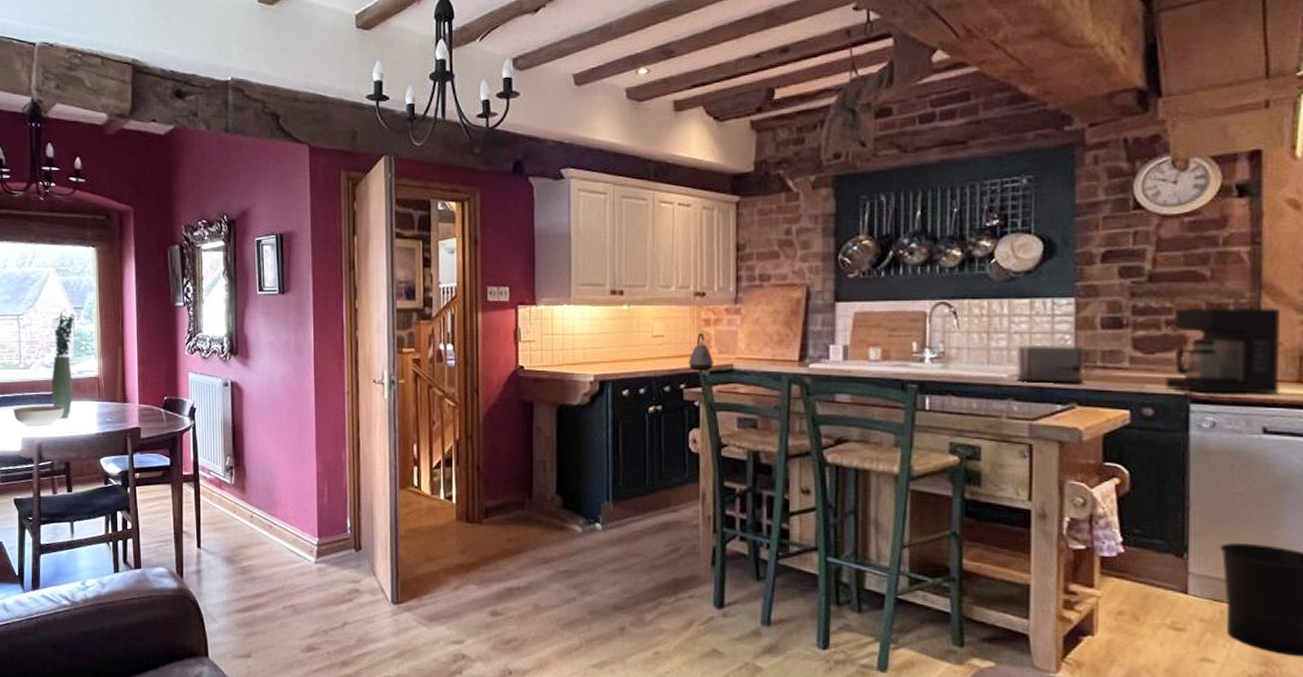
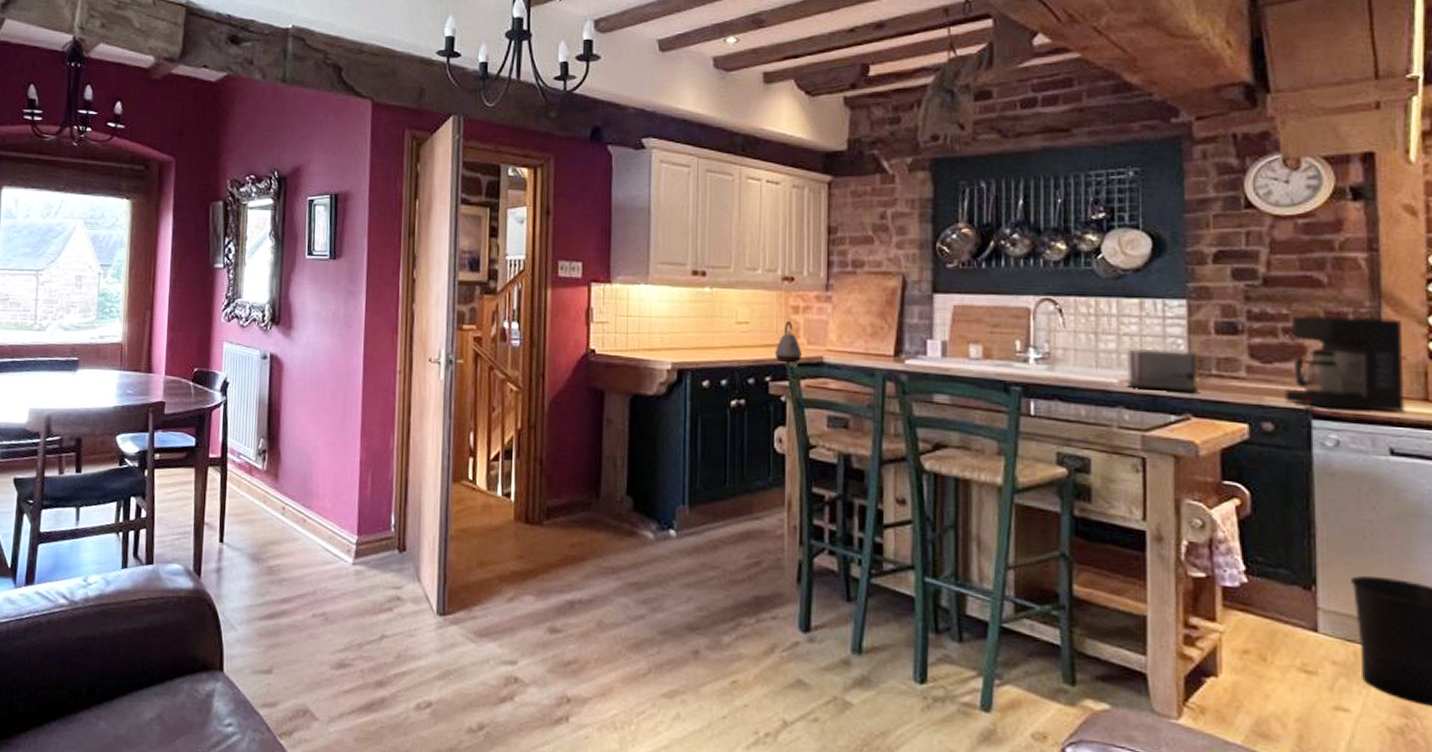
bowl: present [13,406,64,428] -> none [22,372,80,398]
vase: present [52,311,74,420] -> none [67,268,100,390]

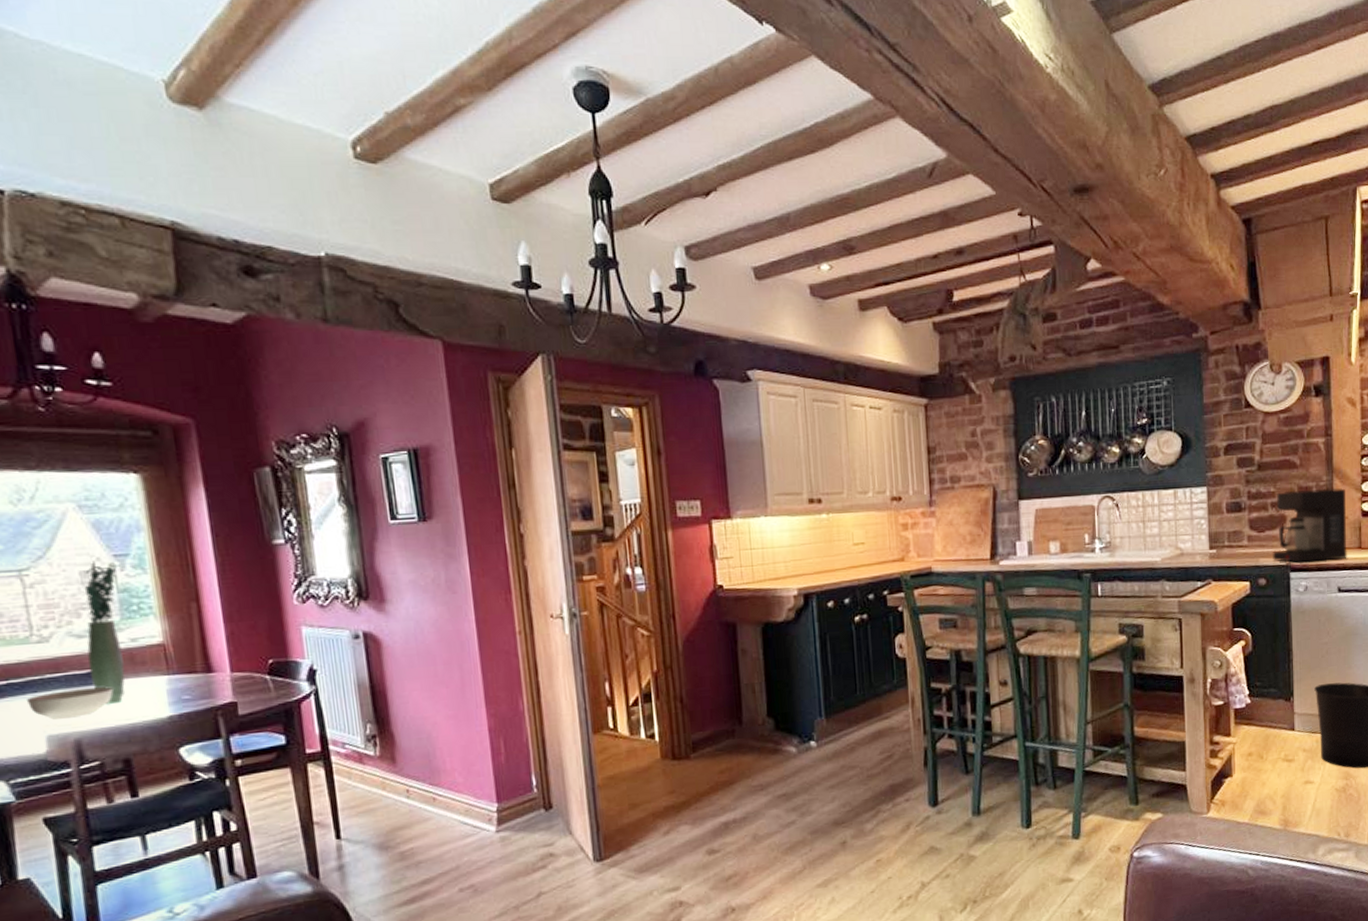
bowl: none [22,372,80,398] -> present [27,686,113,721]
vase: none [67,268,100,390] -> present [84,560,125,705]
kettle: present [774,320,803,362] -> none [889,537,914,576]
toaster: present [1126,347,1204,394] -> none [1166,529,1219,564]

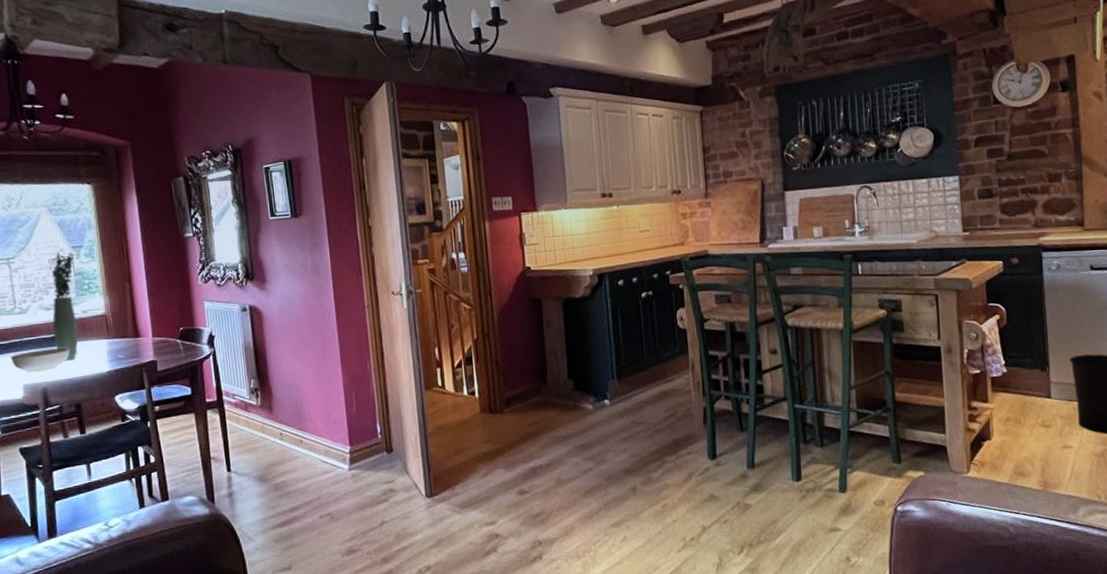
coffee maker: present [1273,488,1347,563] -> none [1024,174,1099,244]

